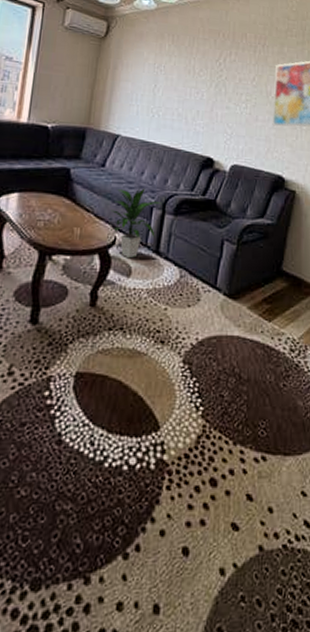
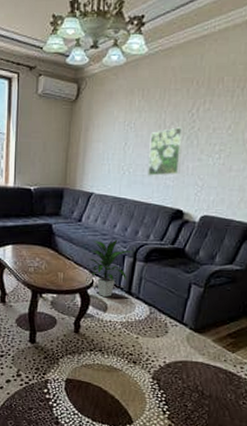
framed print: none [178,74,213,122] -> present [148,127,185,176]

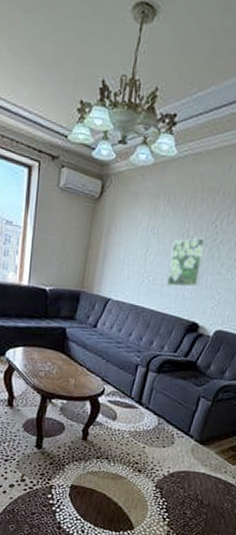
indoor plant: present [88,239,133,298] -> none [100,347,146,406]

